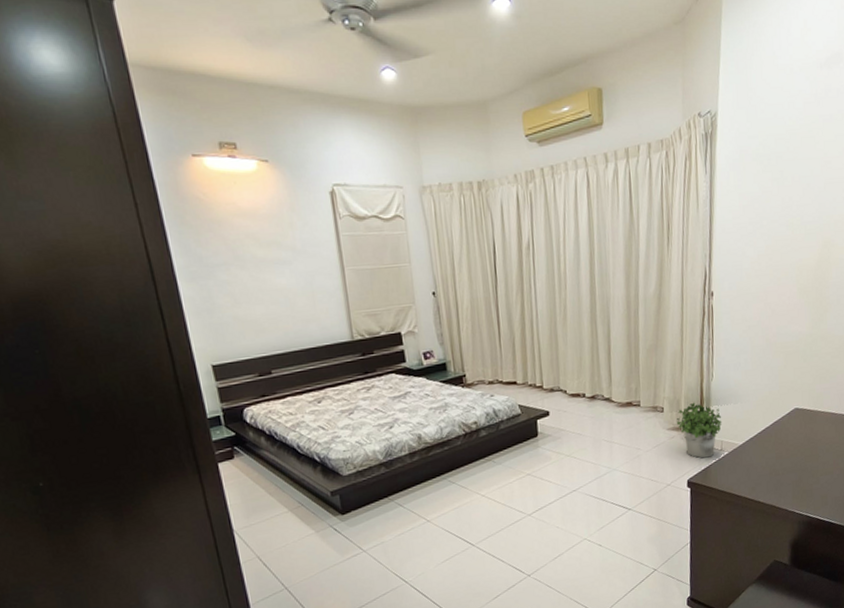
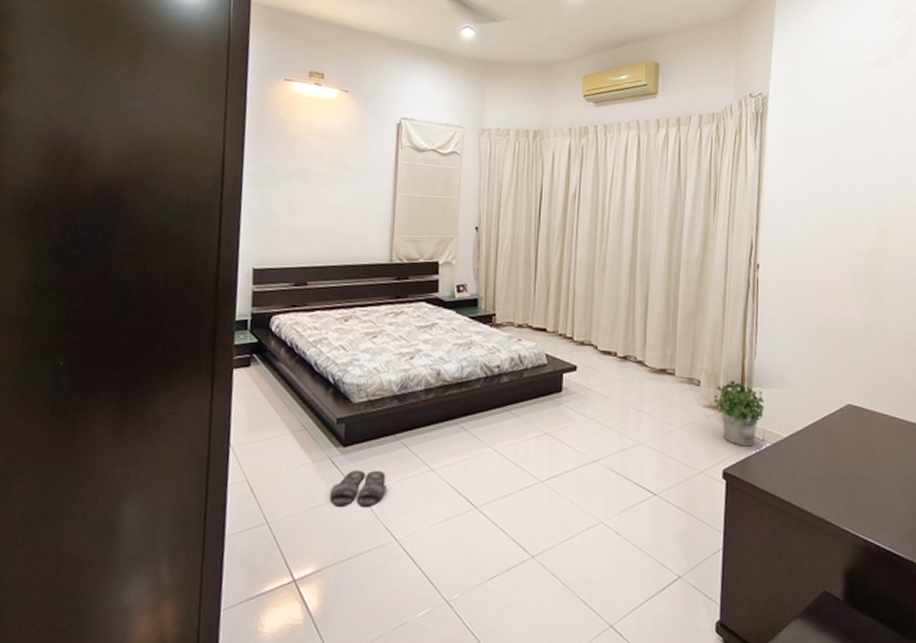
slippers: none [338,529,390,565] -> present [330,469,388,507]

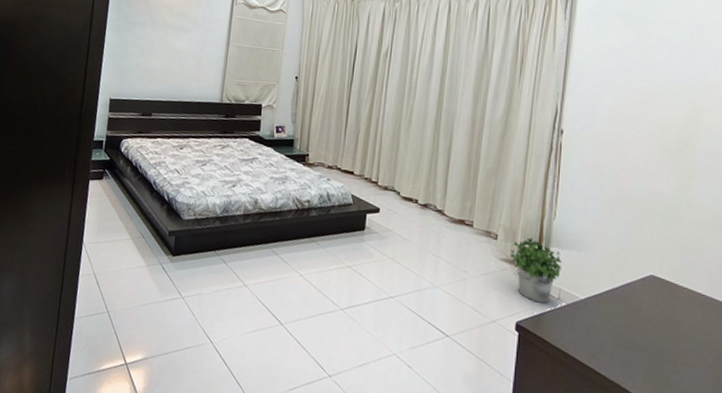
slippers: present [330,469,388,507] -> none [159,276,207,310]

